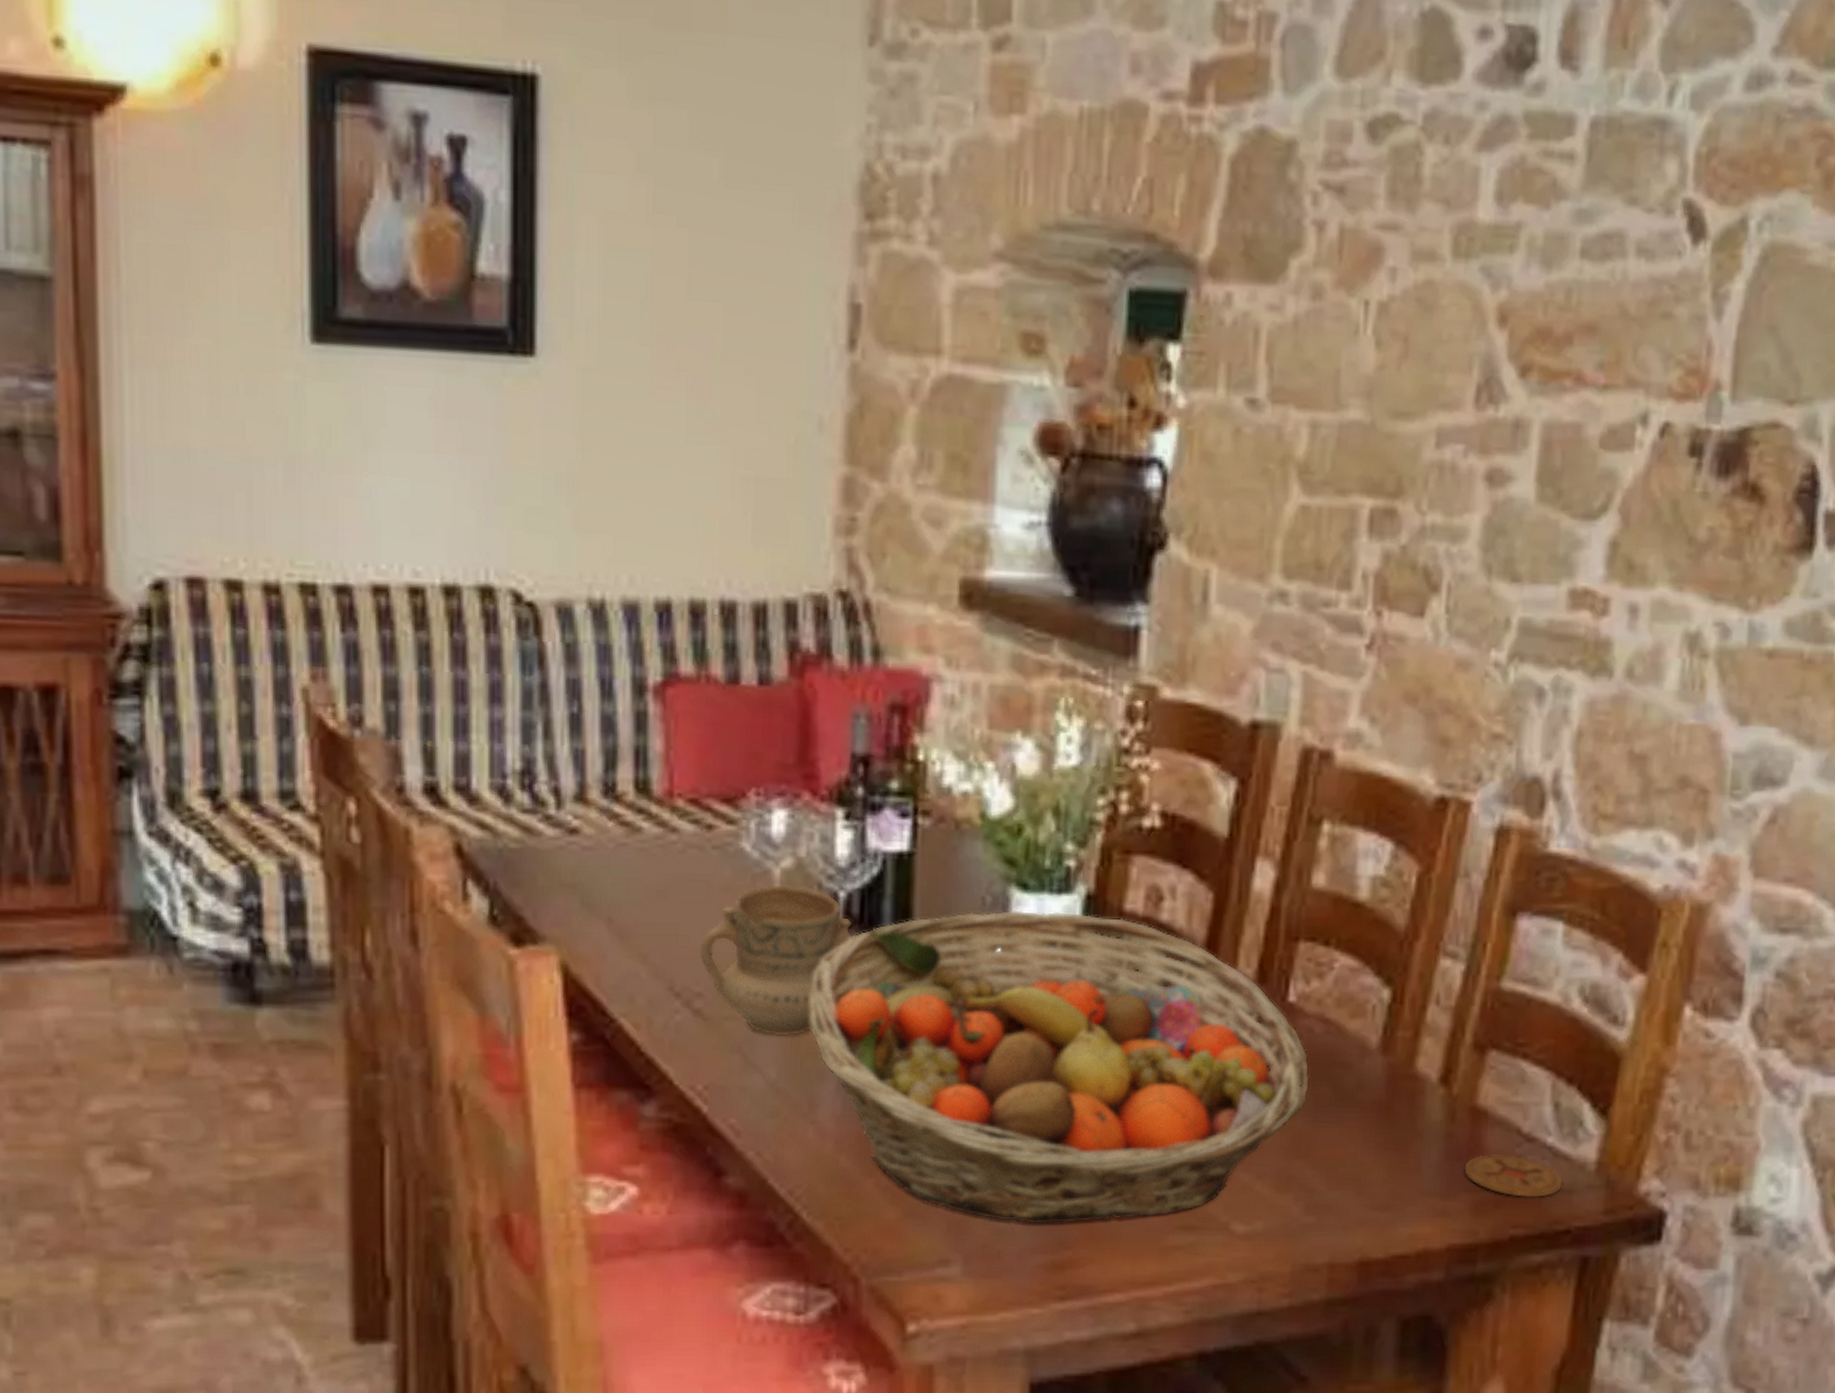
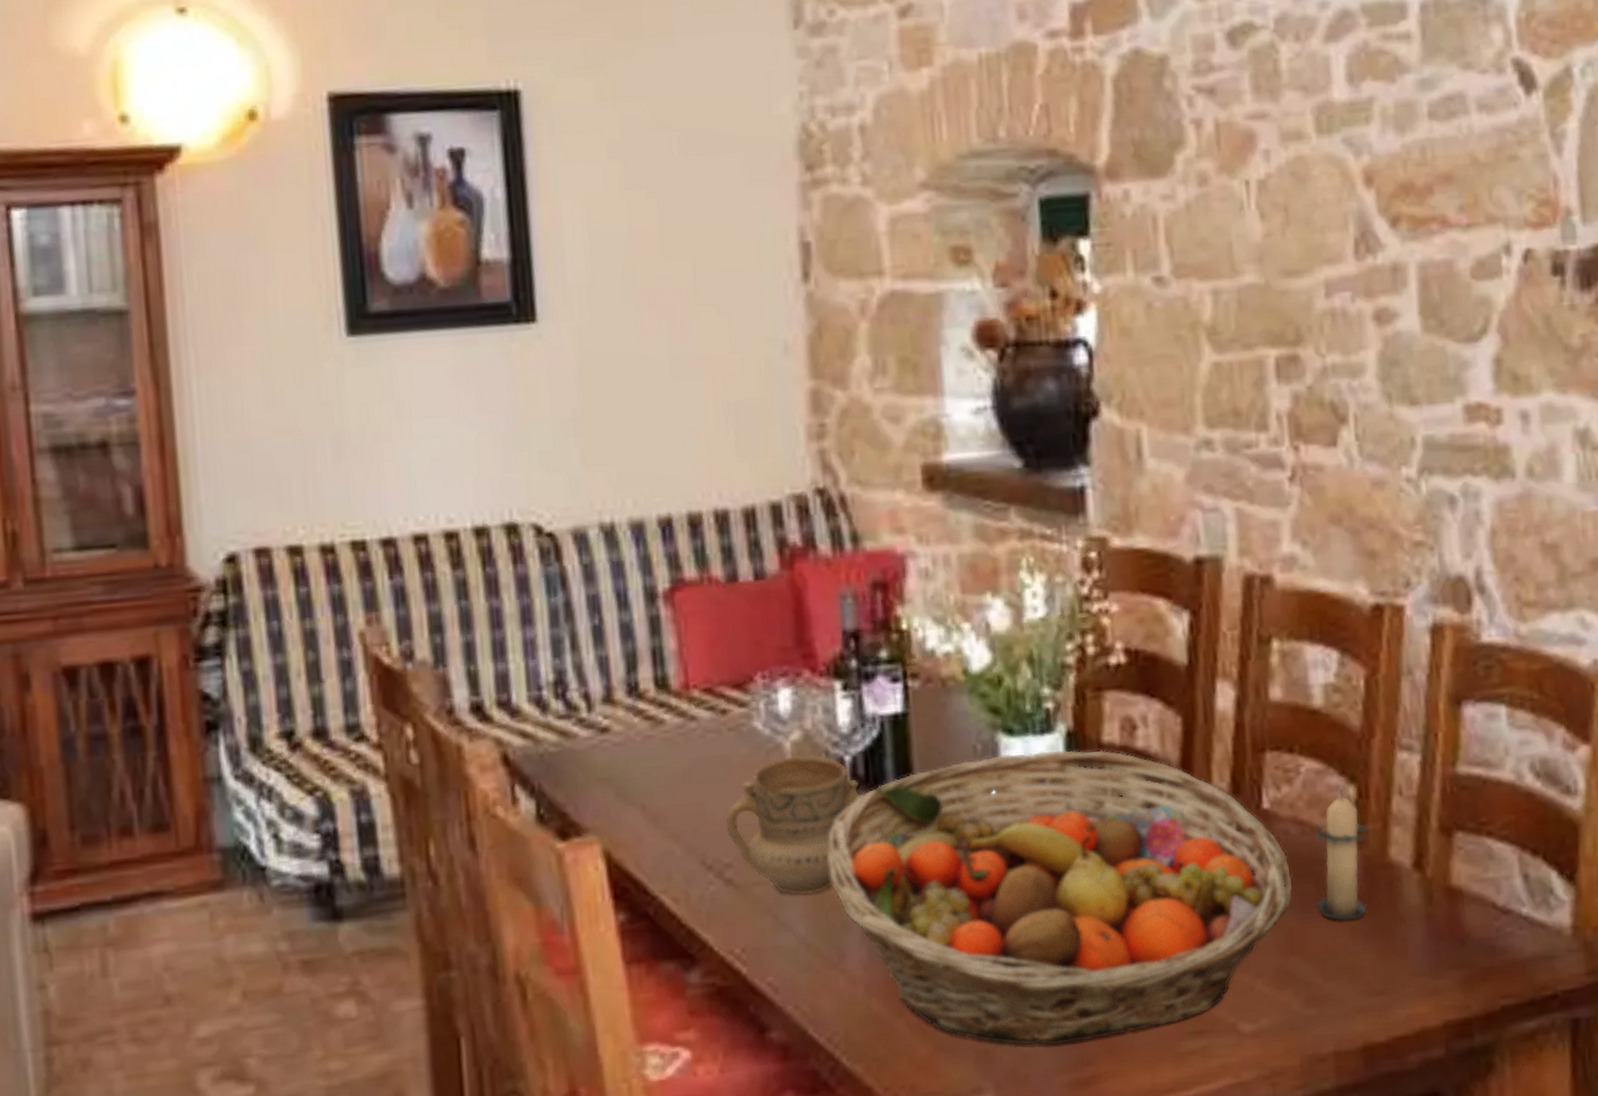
candle: none [1331,991,1399,1129] -> present [1315,789,1369,921]
coaster: present [1464,1154,1563,1198] -> none [1448,928,1544,969]

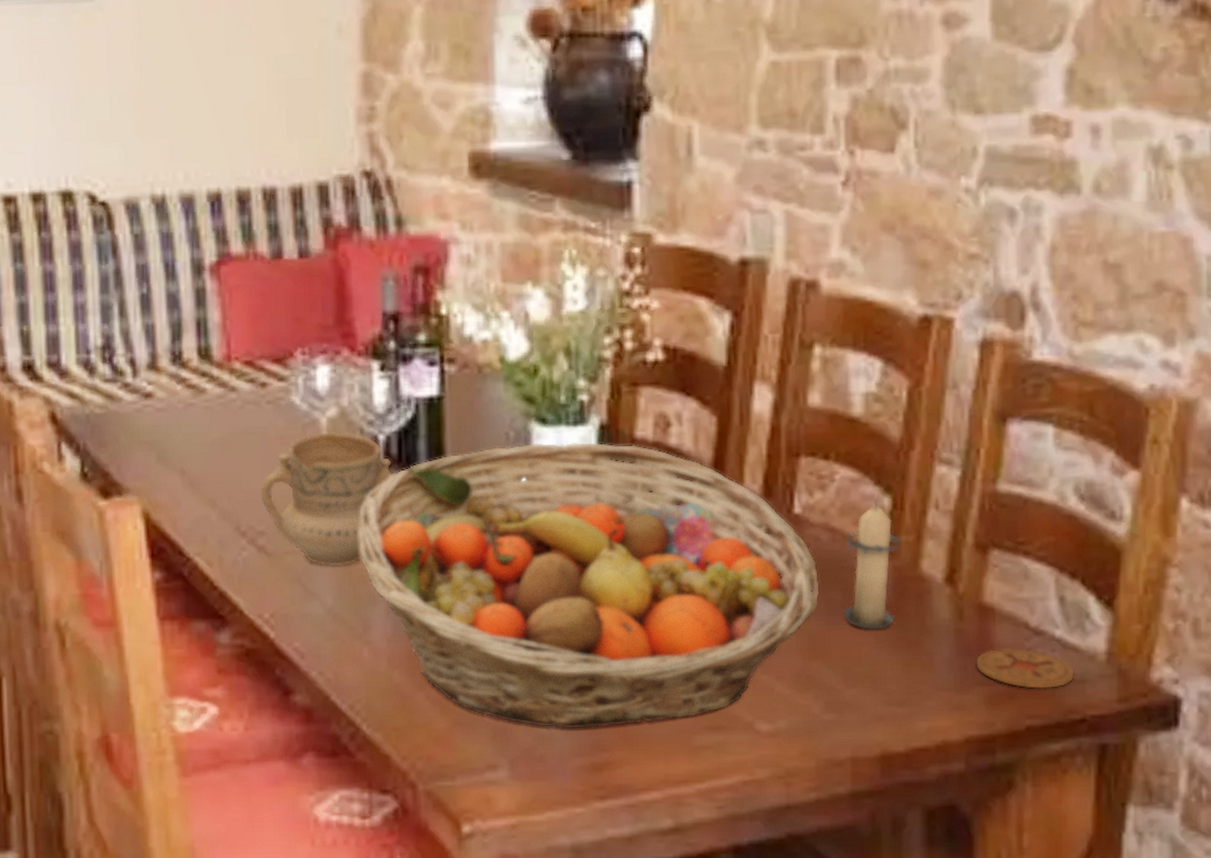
coaster: none [1448,928,1544,969] -> present [976,648,1075,689]

